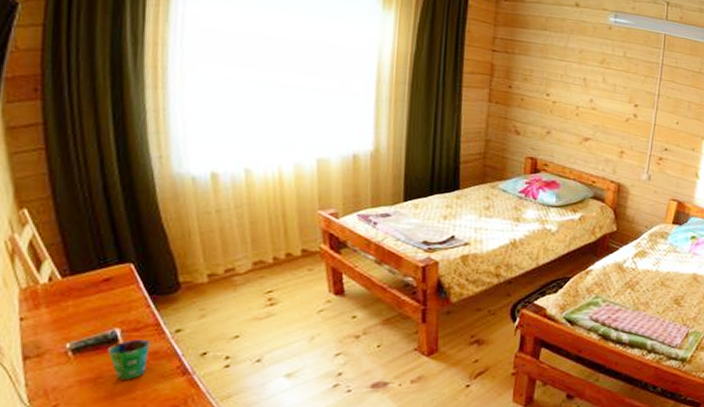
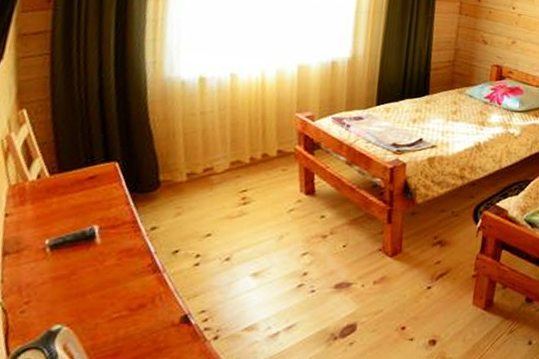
cup: present [106,339,151,380] -> none [83,236,126,277]

